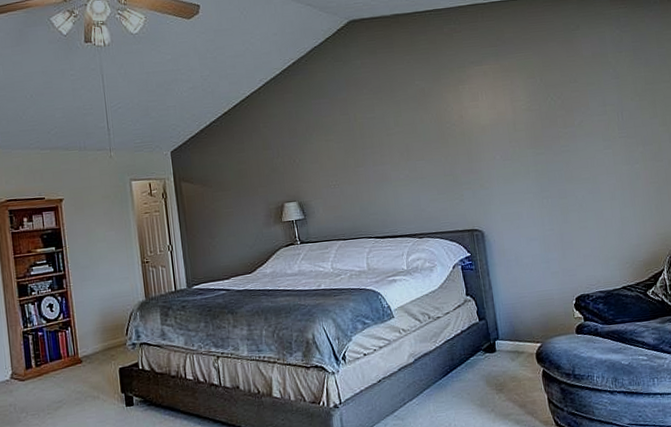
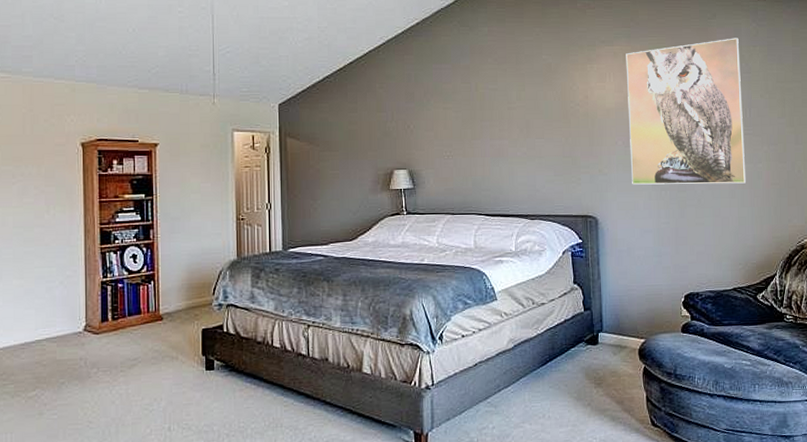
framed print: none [495,45,626,196] -> present [626,38,747,185]

